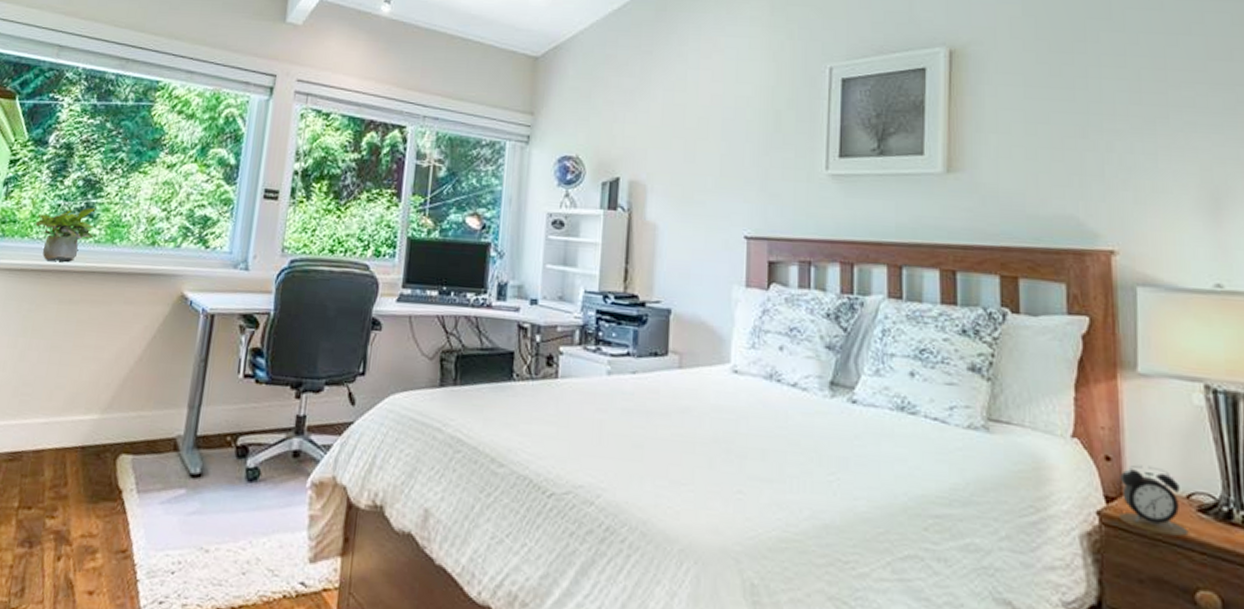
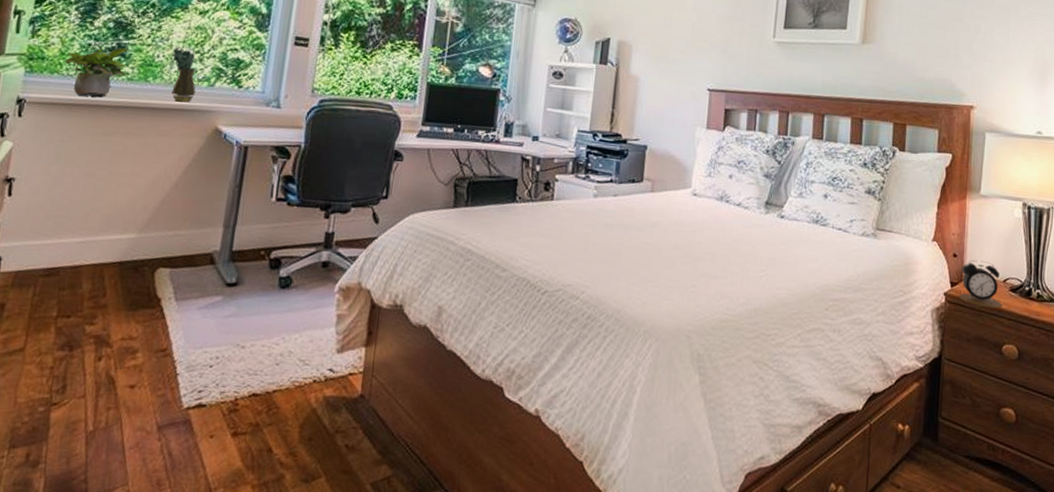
vase: none [137,203,162,266] -> present [171,45,196,103]

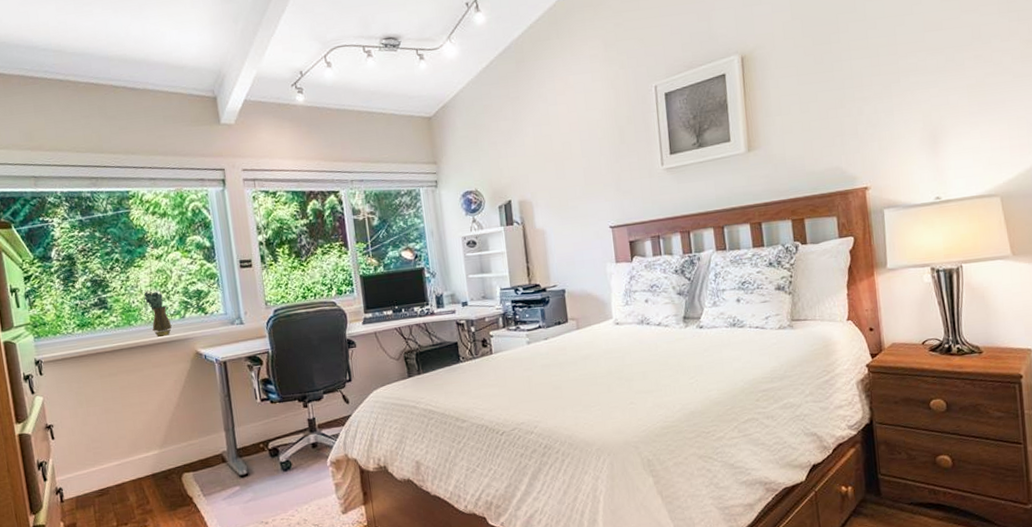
potted plant: present [64,47,128,99] -> none [61,301,114,348]
alarm clock: present [958,259,1003,309] -> none [880,328,925,371]

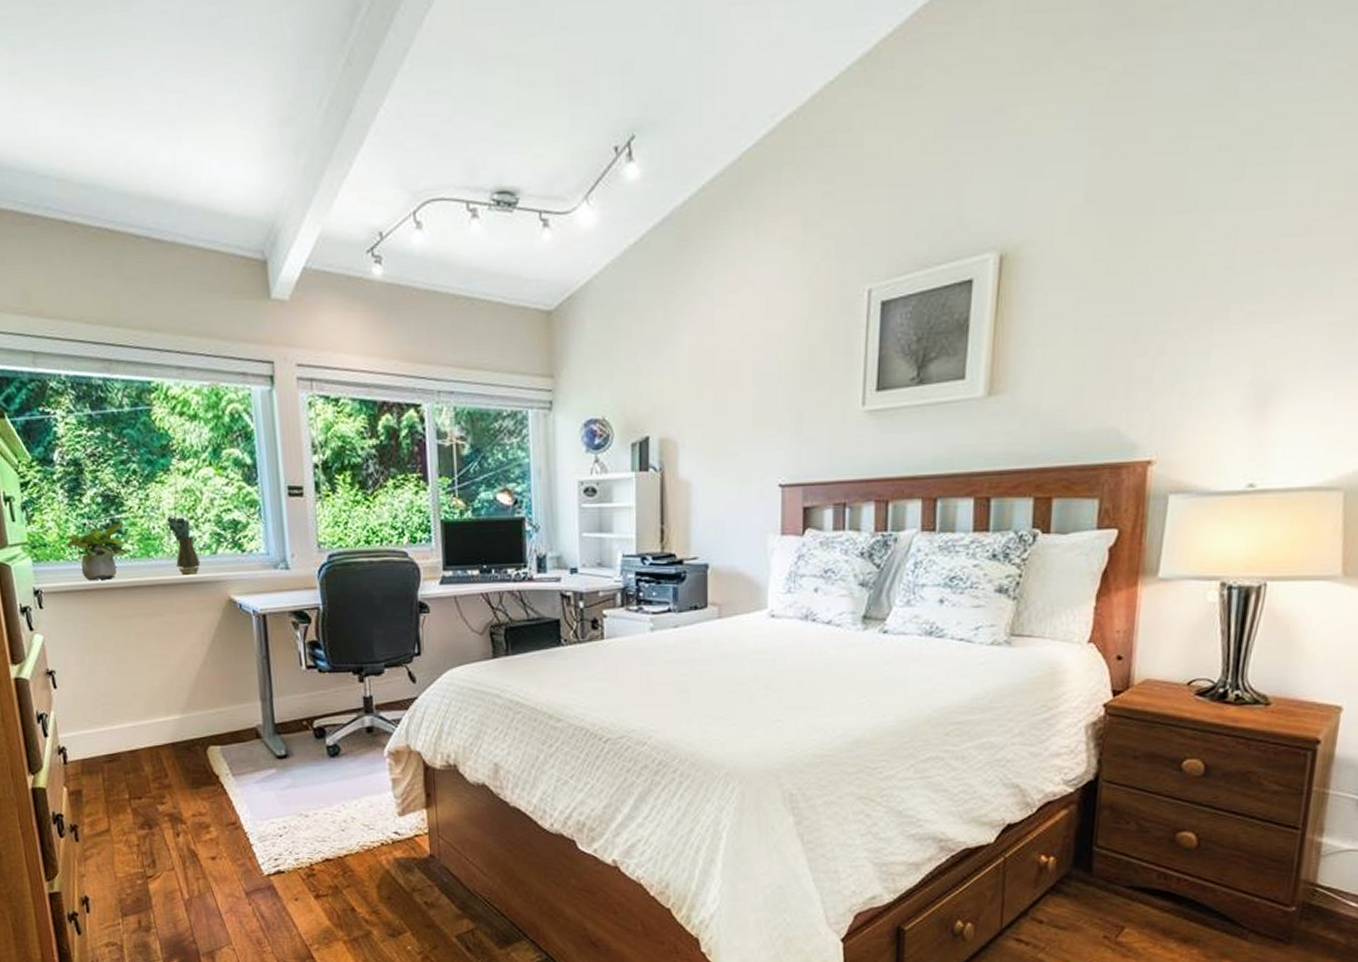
potted plant: none [61,301,114,348] -> present [65,523,129,581]

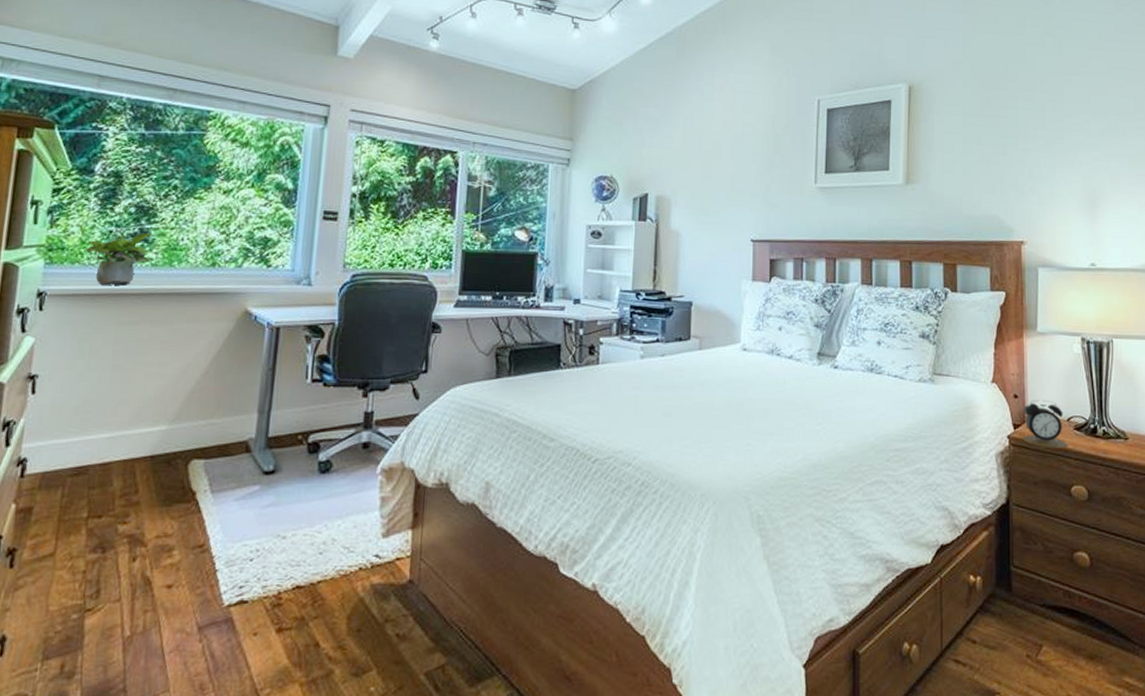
vase: present [166,513,200,575] -> none [196,227,223,286]
alarm clock: none [1122,660,1185,717] -> present [1022,399,1068,449]

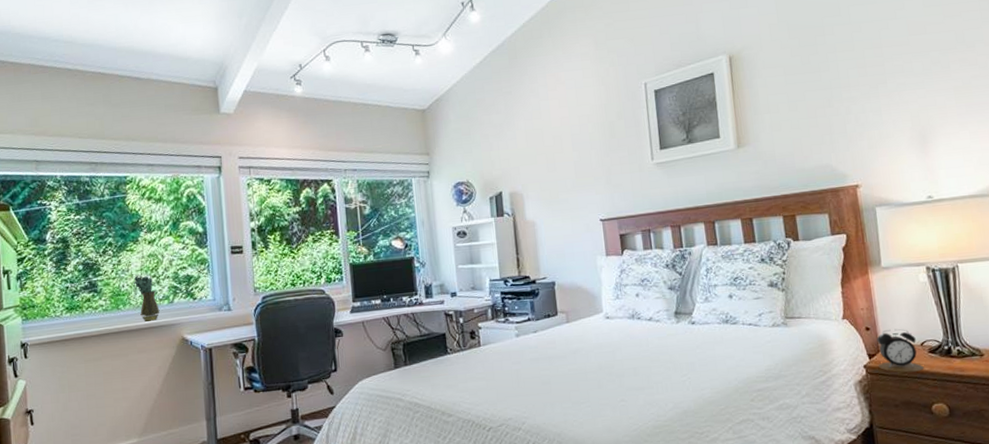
potted plant: present [85,233,151,287] -> none [50,284,102,332]
vase: none [196,227,223,286] -> present [134,274,159,322]

